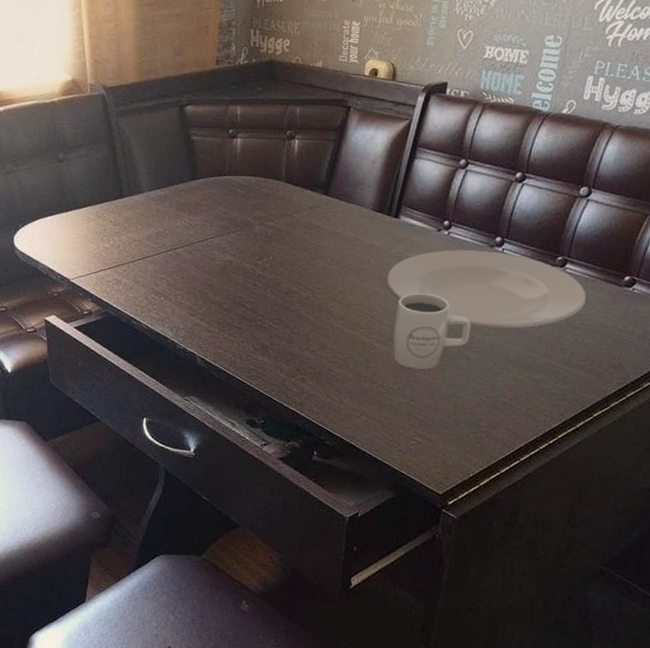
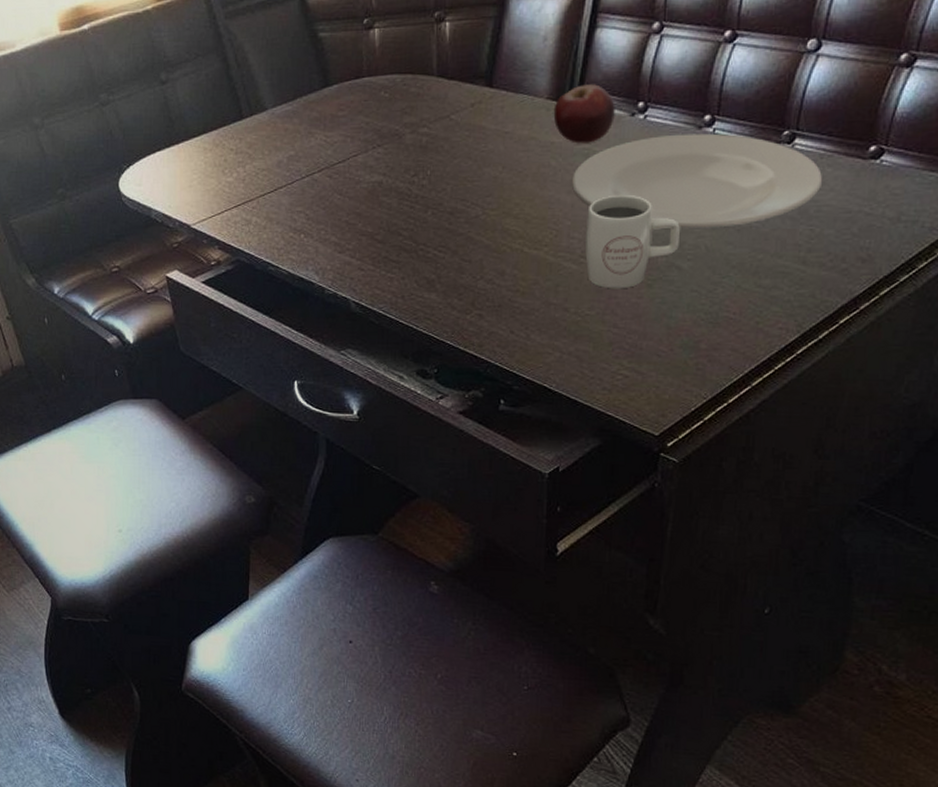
fruit: none [375,202,426,249] -> present [553,84,615,144]

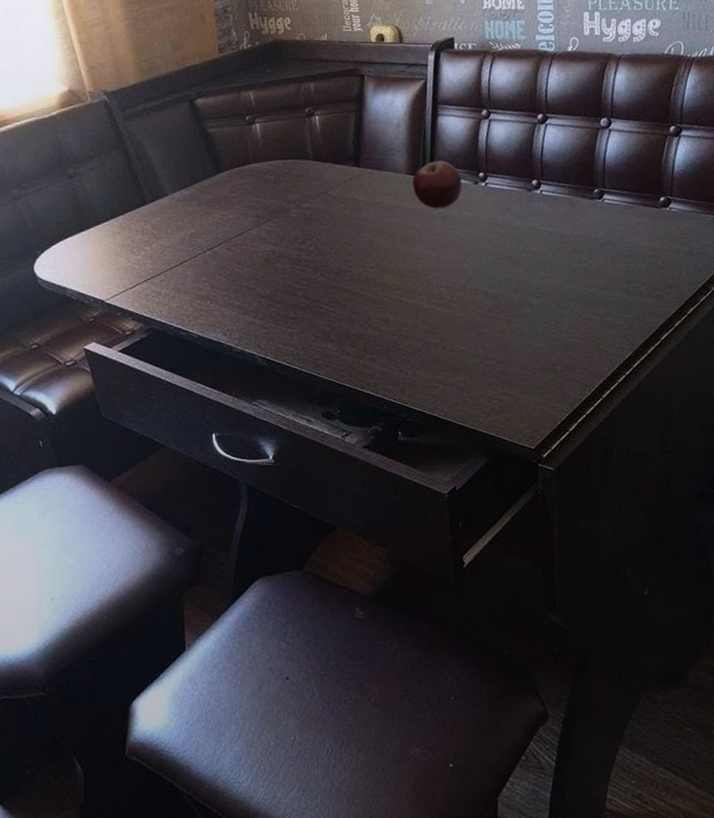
plate: present [571,133,823,228] -> none [434,194,630,272]
mug: present [585,194,680,289] -> none [450,247,528,327]

